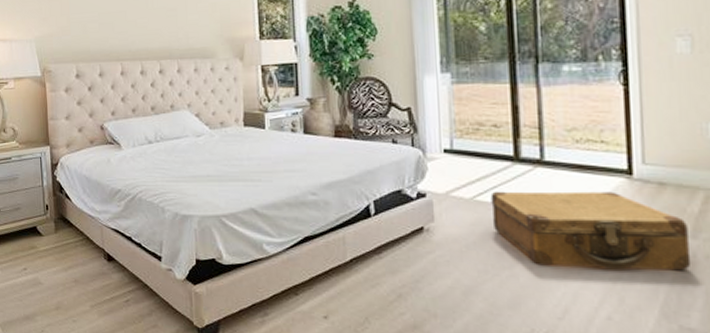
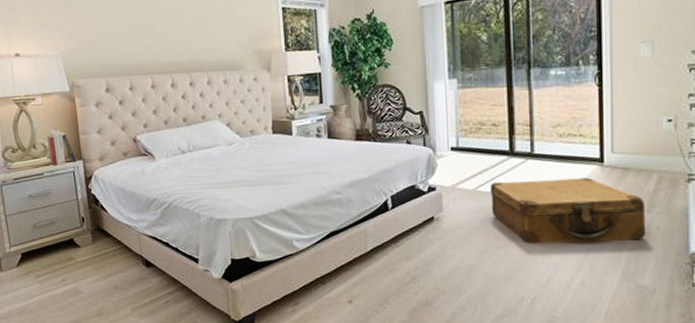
books: none [17,113,44,151] -> present [47,129,77,167]

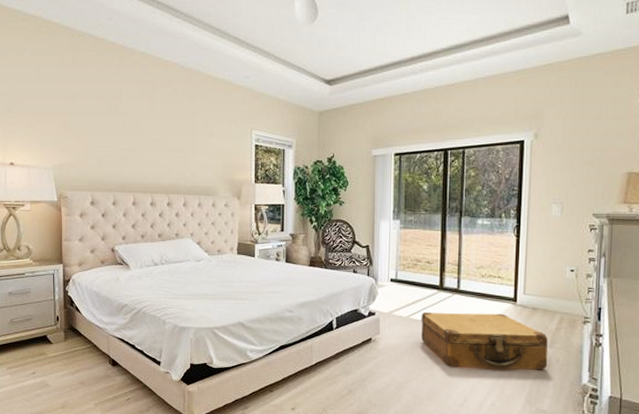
books: present [47,129,77,167] -> none [32,234,57,268]

